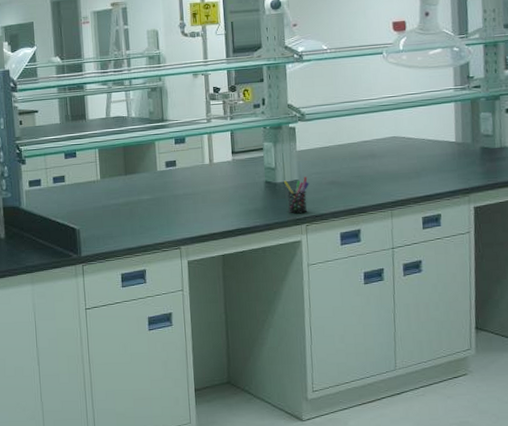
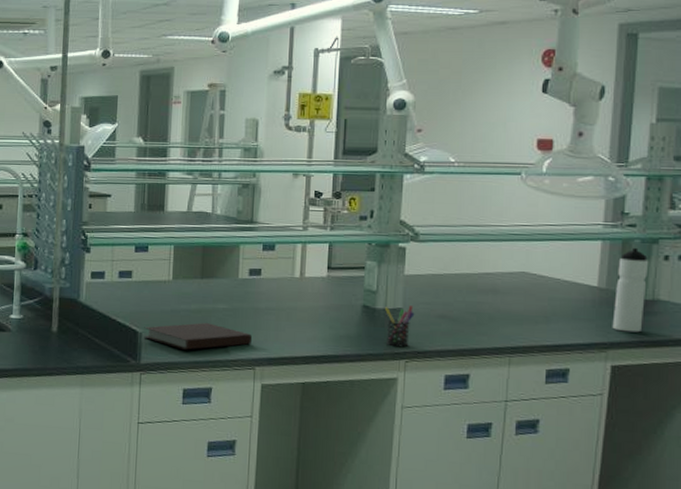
notebook: none [81,213,175,239] -> present [143,323,252,350]
water bottle: none [470,105,495,177] -> present [612,247,649,333]

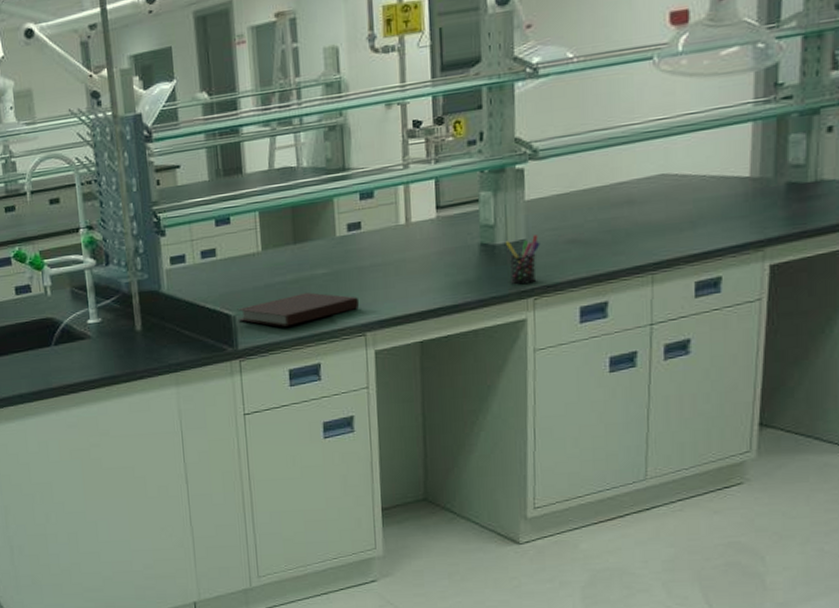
water bottle: present [612,247,649,333] -> none [769,122,810,224]

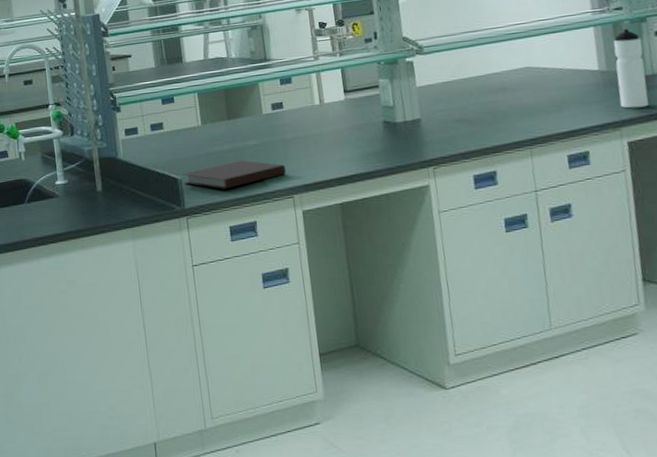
pen holder: present [505,235,540,285] -> none [404,115,434,156]
water bottle: none [769,122,810,224] -> present [613,28,649,109]

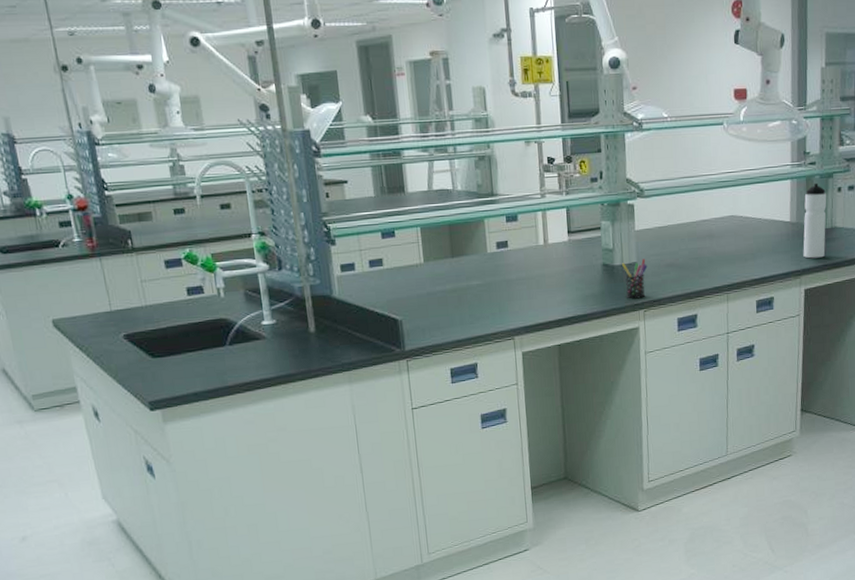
notebook: present [183,160,286,189] -> none [403,301,508,331]
pen holder: none [404,115,434,156] -> present [621,259,648,299]

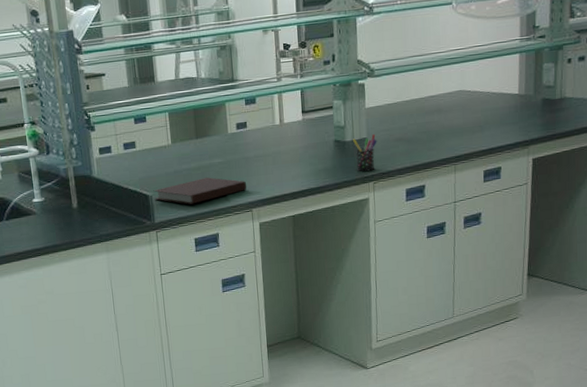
notebook: none [403,301,508,331] -> present [153,177,246,205]
water bottle: present [803,182,827,259] -> none [531,55,557,129]

